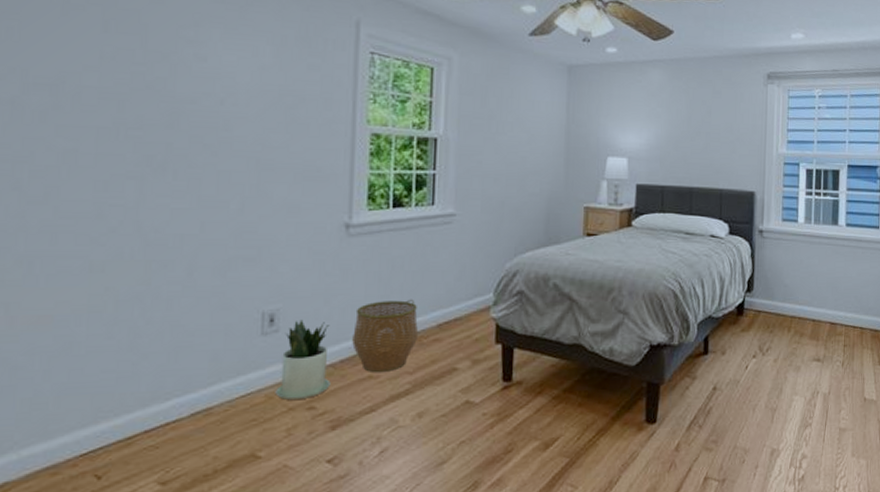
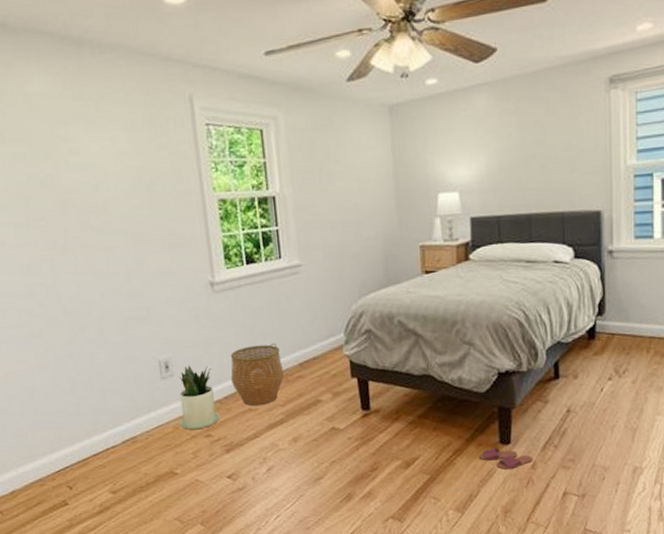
slippers: none [624,427,678,452] -> present [479,448,533,469]

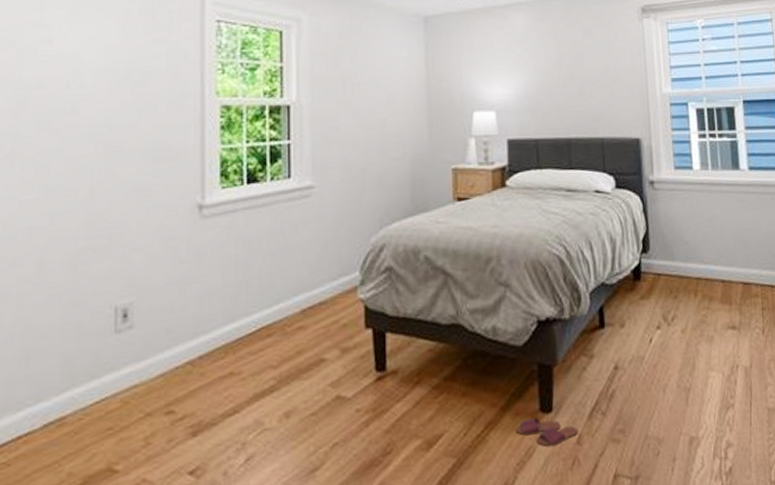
planter: present [179,365,220,430] -> none [131,313,189,405]
basket: present [230,342,285,406] -> none [211,283,282,368]

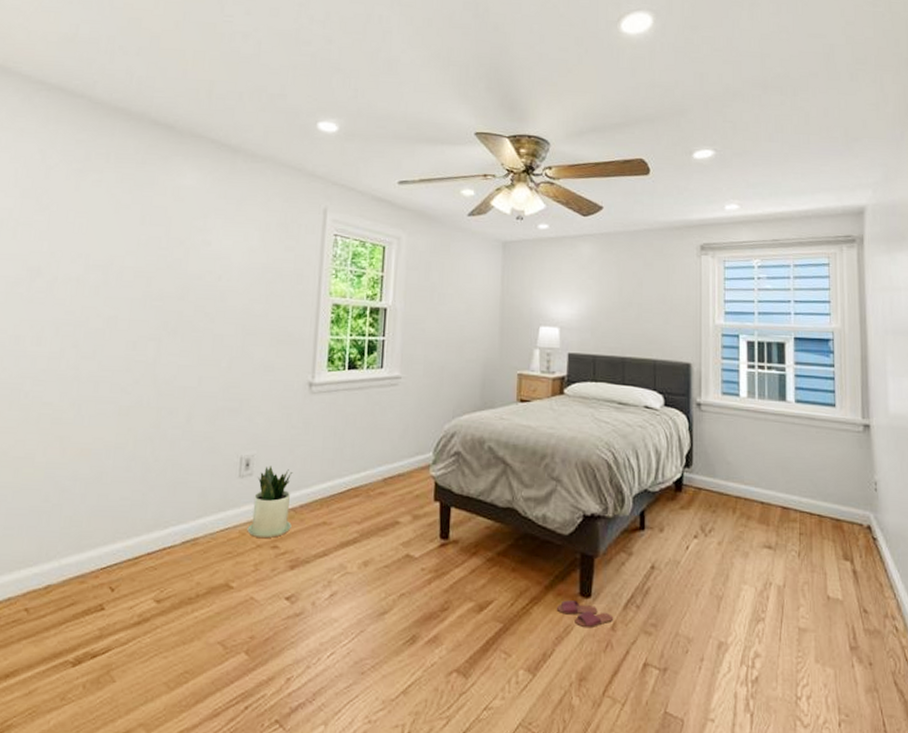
planter: none [131,313,189,405] -> present [247,466,292,539]

